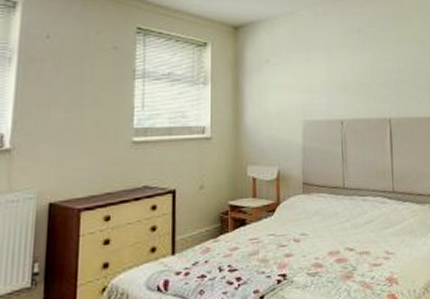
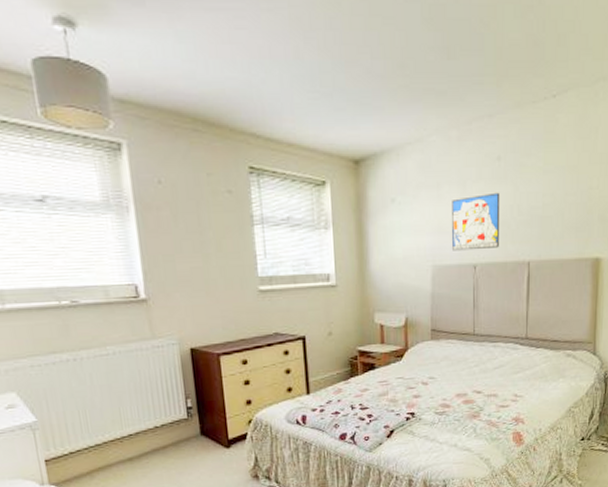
wall art: none [320,58,363,108] -> present [452,192,500,251]

